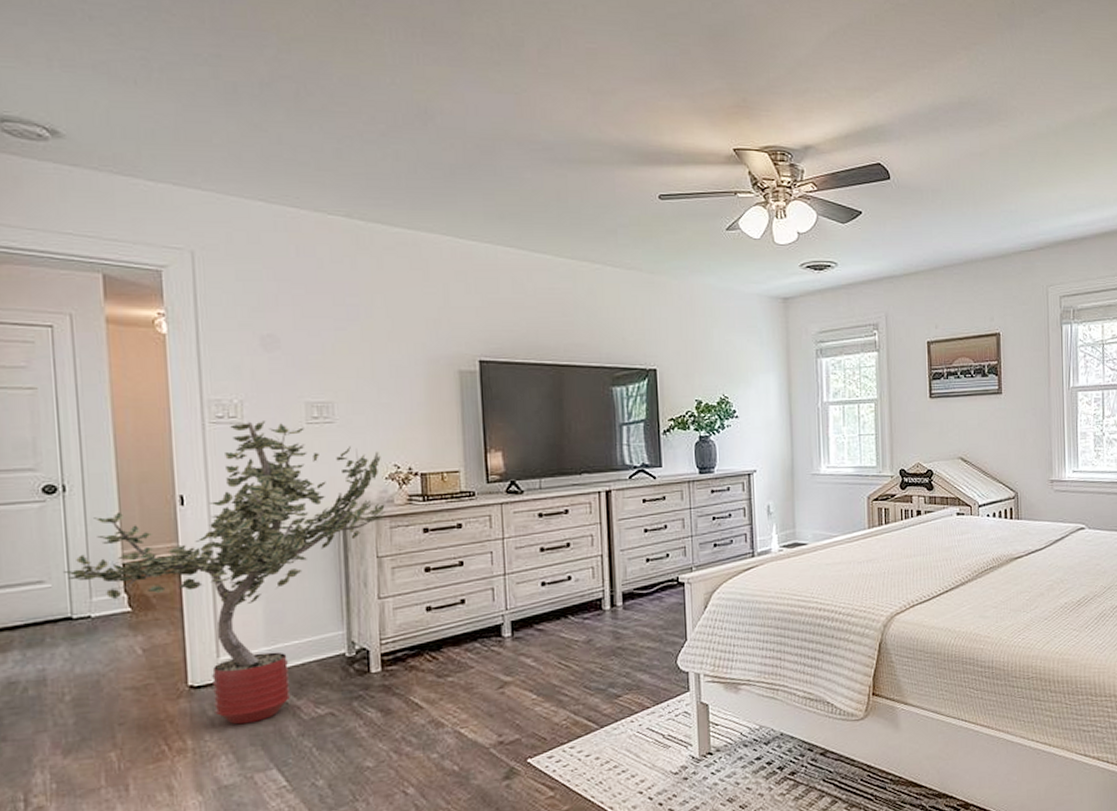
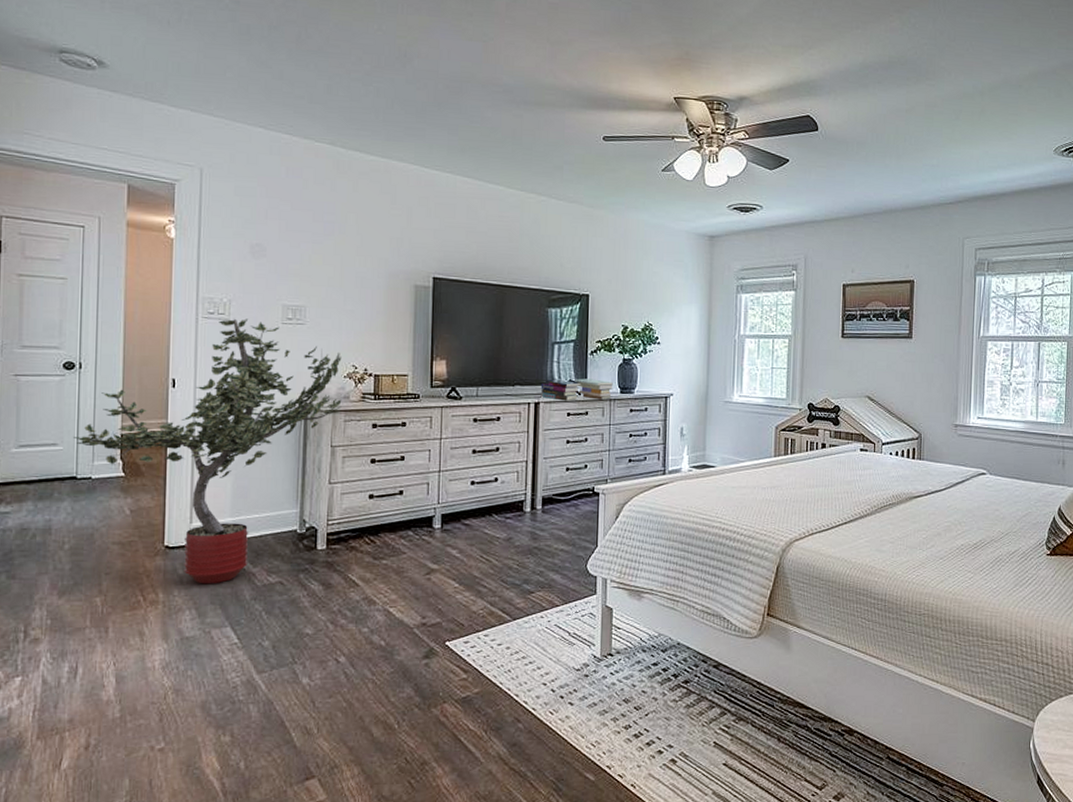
books: none [611,463,655,487] -> present [540,379,581,401]
books: none [648,460,691,484] -> present [575,378,613,401]

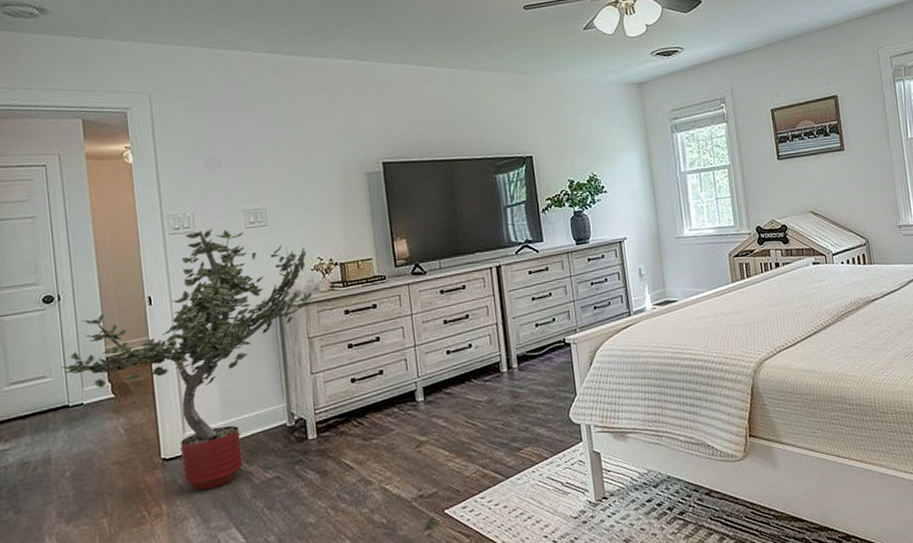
books: present [540,379,581,401] -> none [499,240,538,261]
books: present [575,378,613,401] -> none [531,235,569,255]

